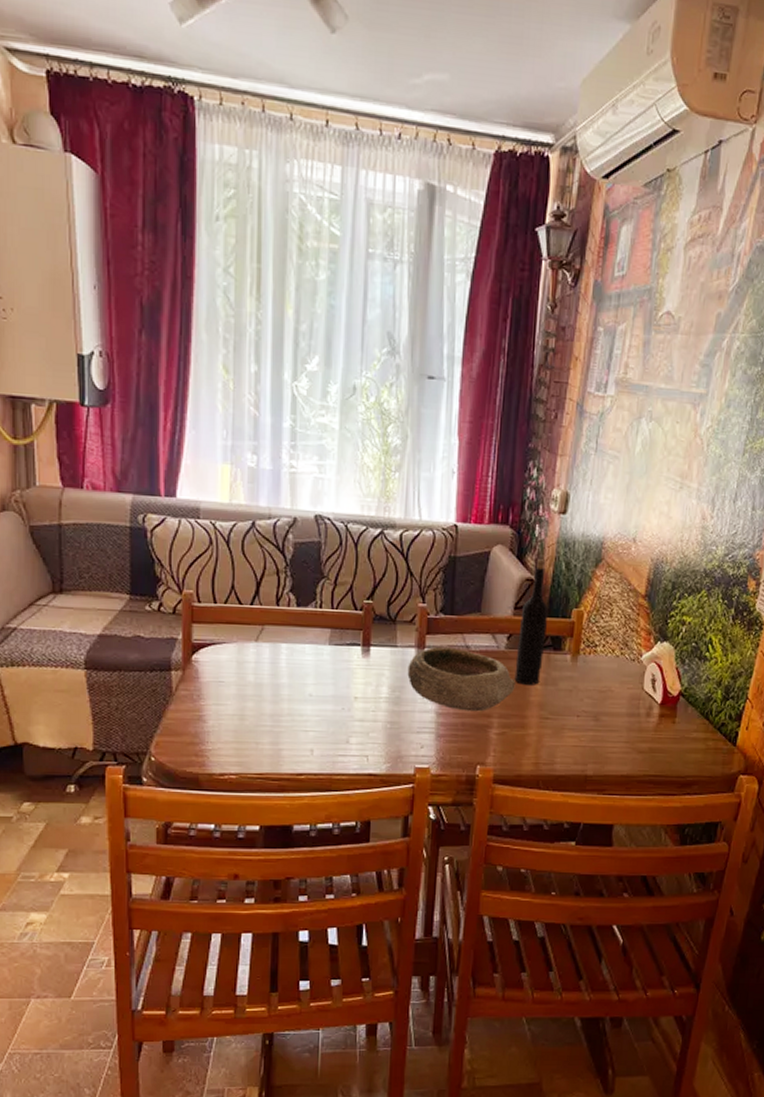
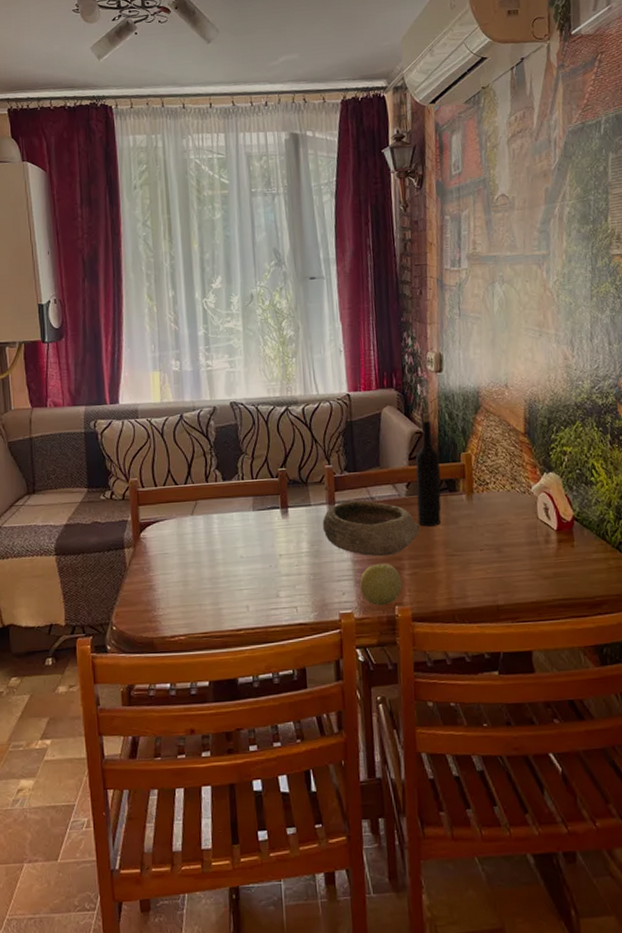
apple: none [441,720,488,764] -> present [360,564,402,606]

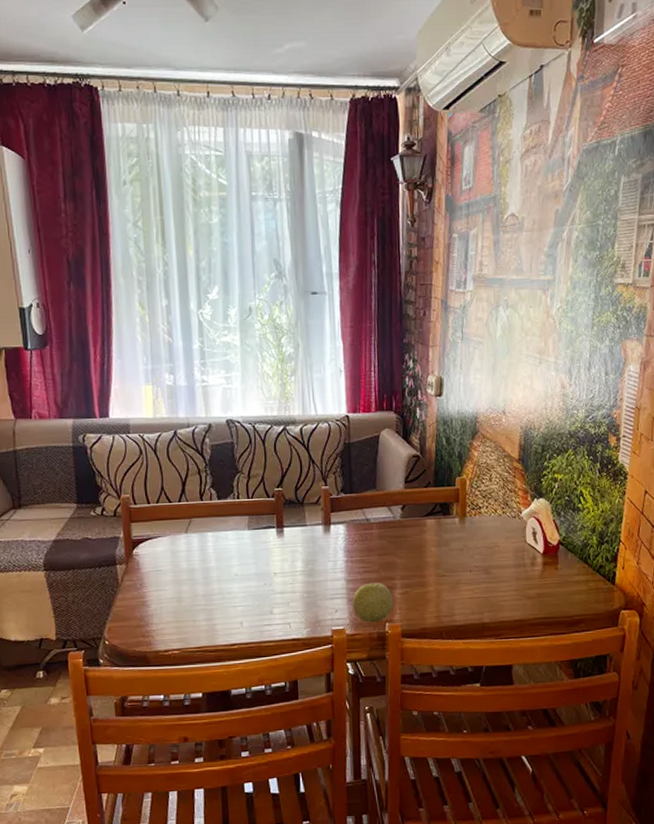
bowl: present [322,500,420,557] -> none [317,521,413,576]
wine bottle: present [415,413,442,527] -> none [410,437,436,548]

